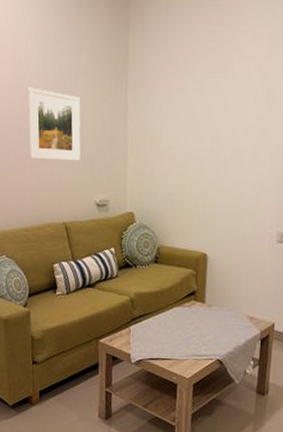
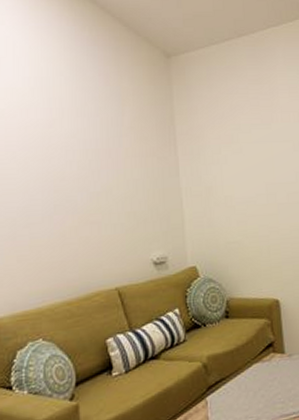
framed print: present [27,87,81,161] -> none [63,145,131,222]

